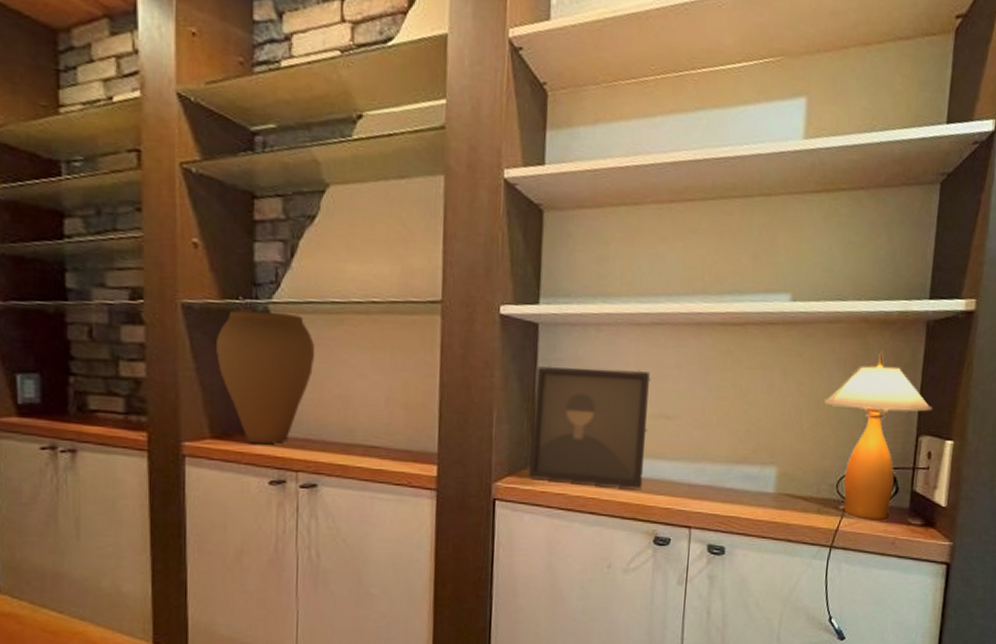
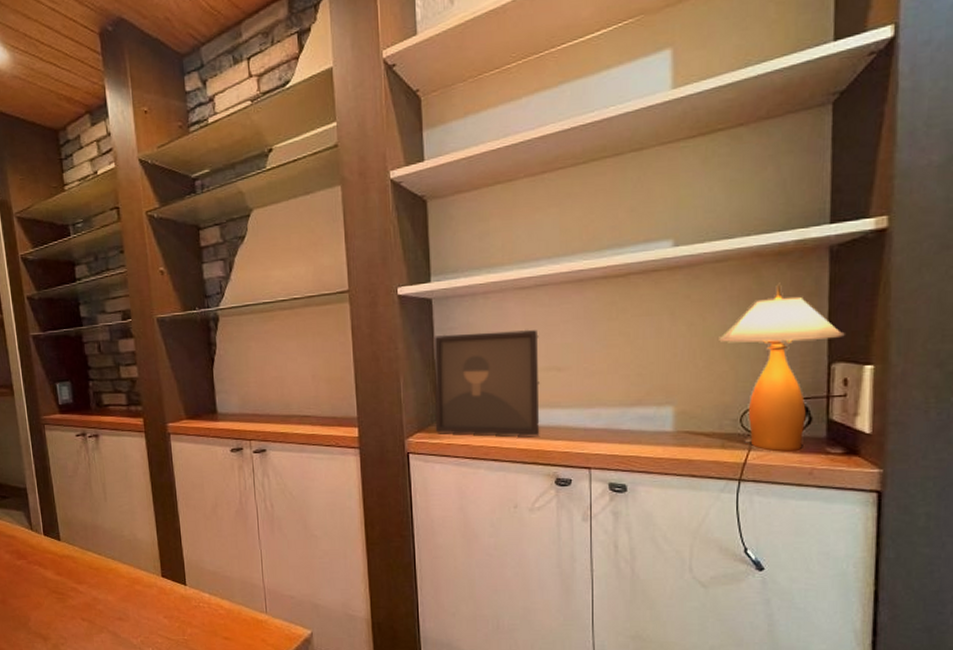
vase: present [216,310,315,444] -> none [183,316,255,421]

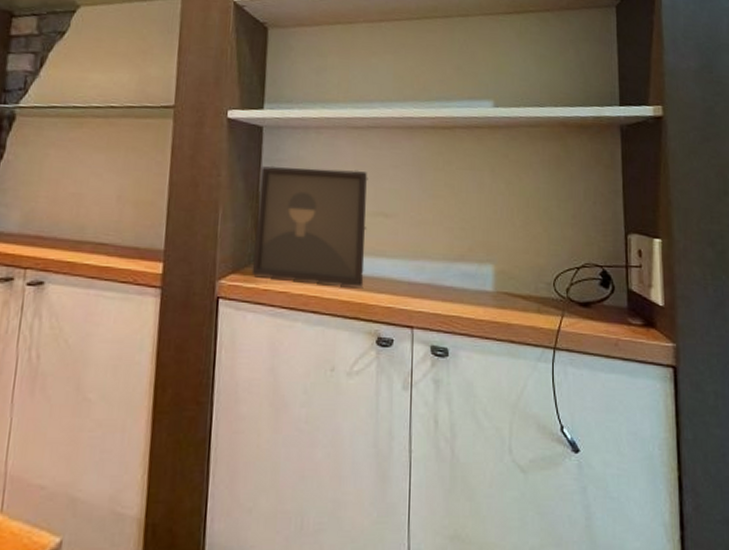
table lamp: present [719,284,845,452] -> none [533,154,637,321]

